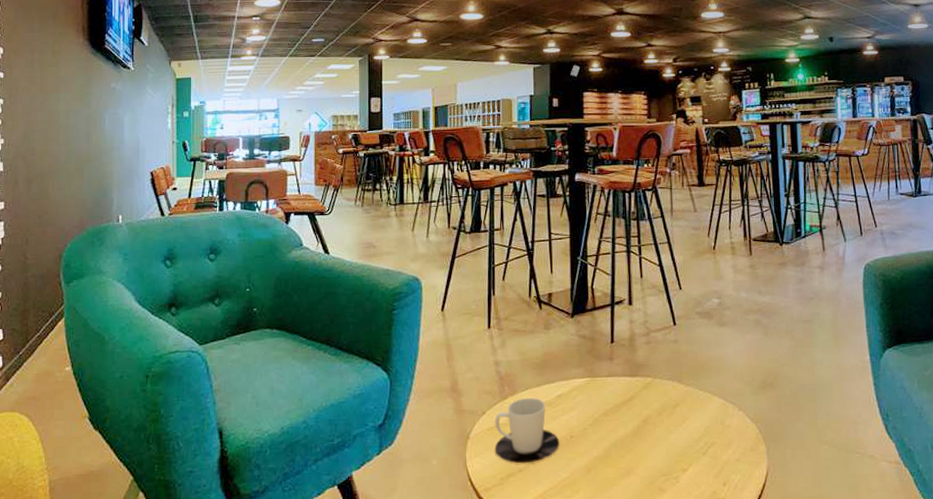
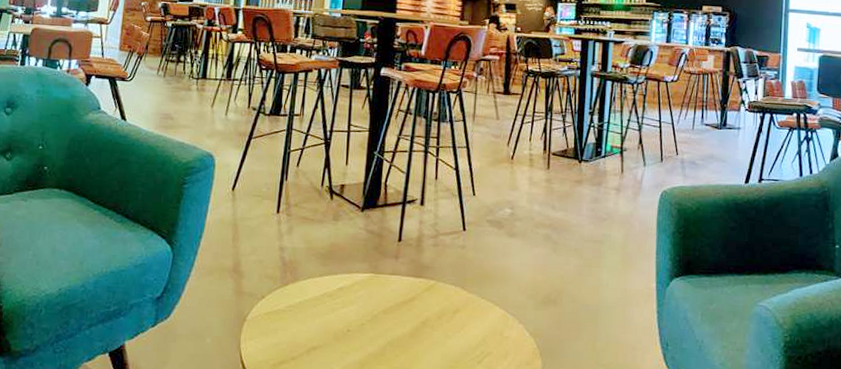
cup: present [494,398,559,464] -> none [270,287,336,352]

